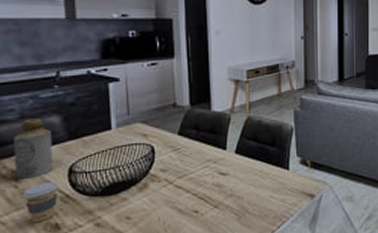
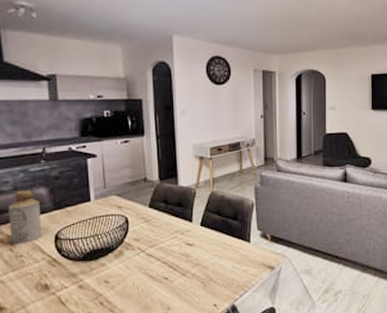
coffee cup: present [22,181,59,223] -> none [17,246,47,283]

